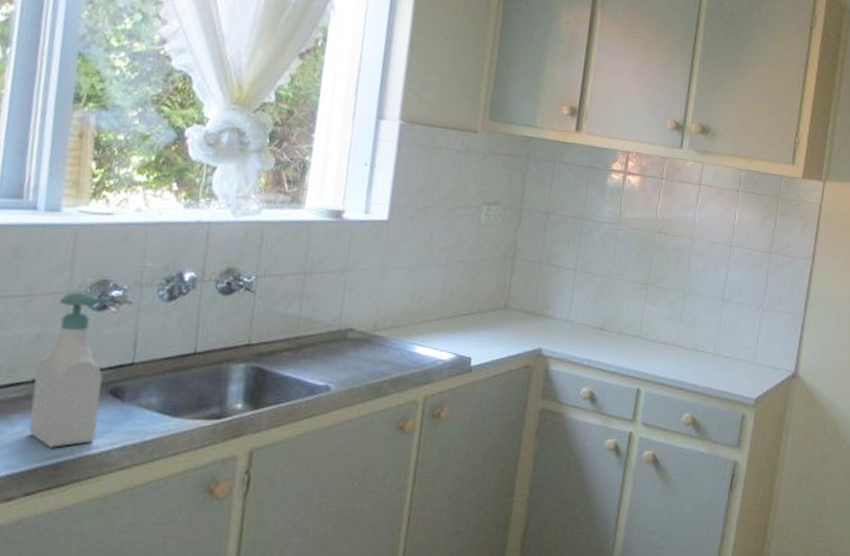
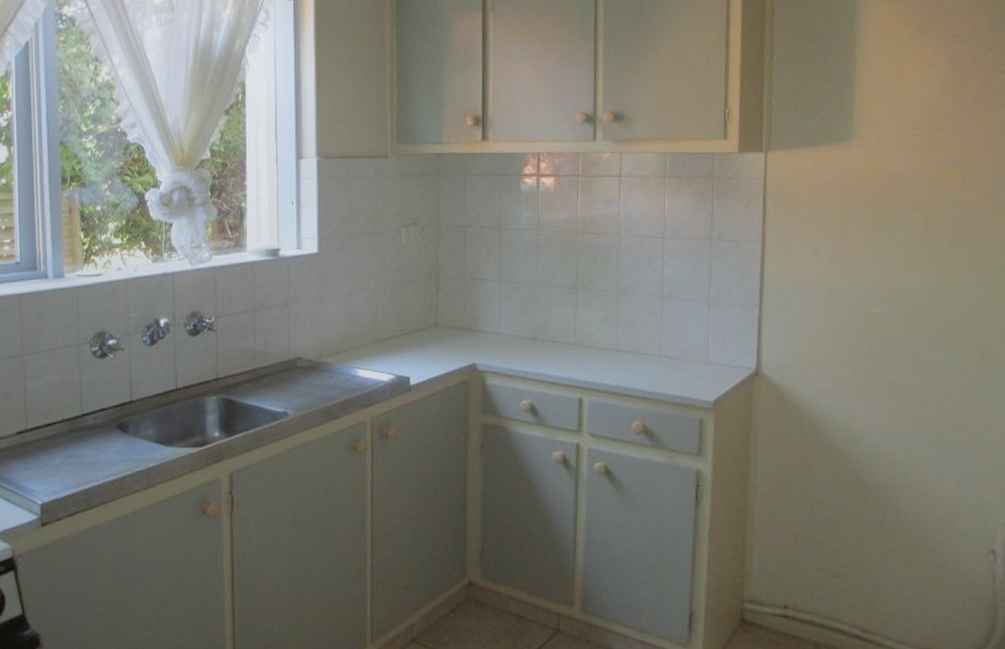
soap bottle: present [29,291,112,448] -> none [64,343,112,476]

